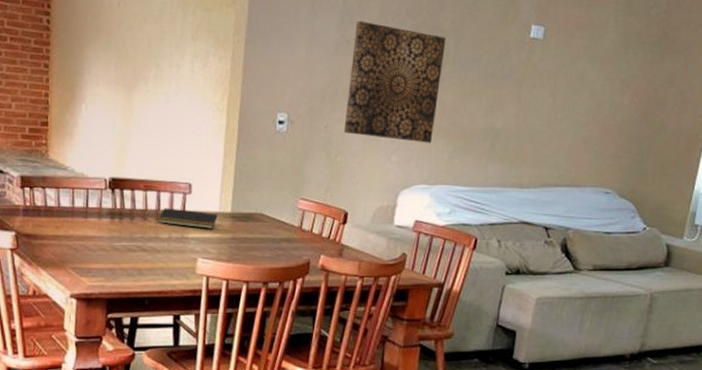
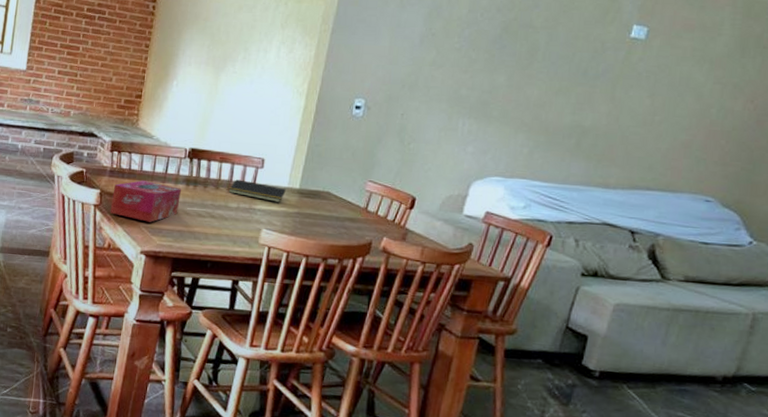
tissue box: none [29,218,106,263] -> present [110,180,181,222]
wall art: present [343,21,446,143] -> none [420,15,537,137]

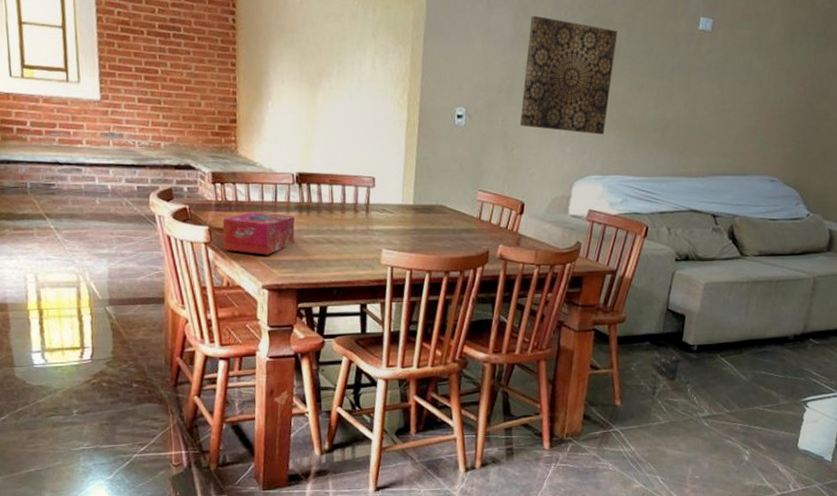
notepad: present [228,179,286,202] -> none [343,201,401,221]
wall art: none [420,15,537,137] -> present [519,15,617,135]

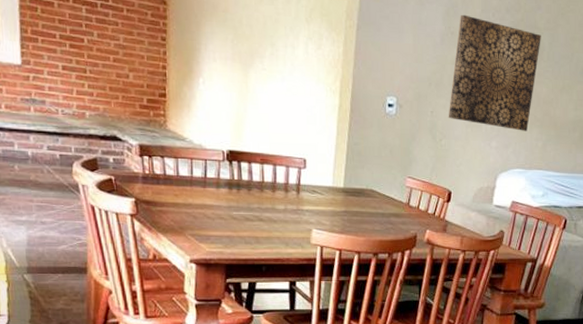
tissue box: present [222,212,295,255] -> none [149,186,225,230]

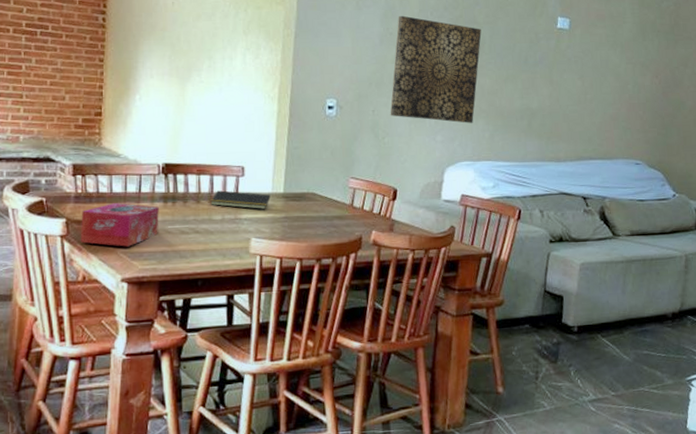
tissue box: none [149,186,225,230] -> present [80,203,159,247]
notepad: none [273,181,331,202] -> present [210,190,271,209]

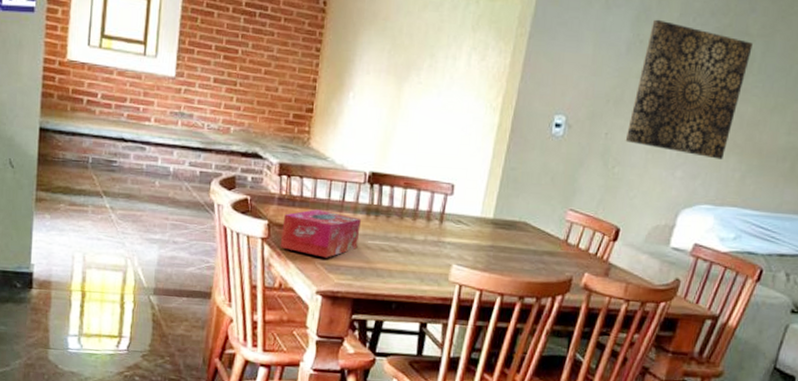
notepad: present [210,190,271,209] -> none [414,208,479,234]

